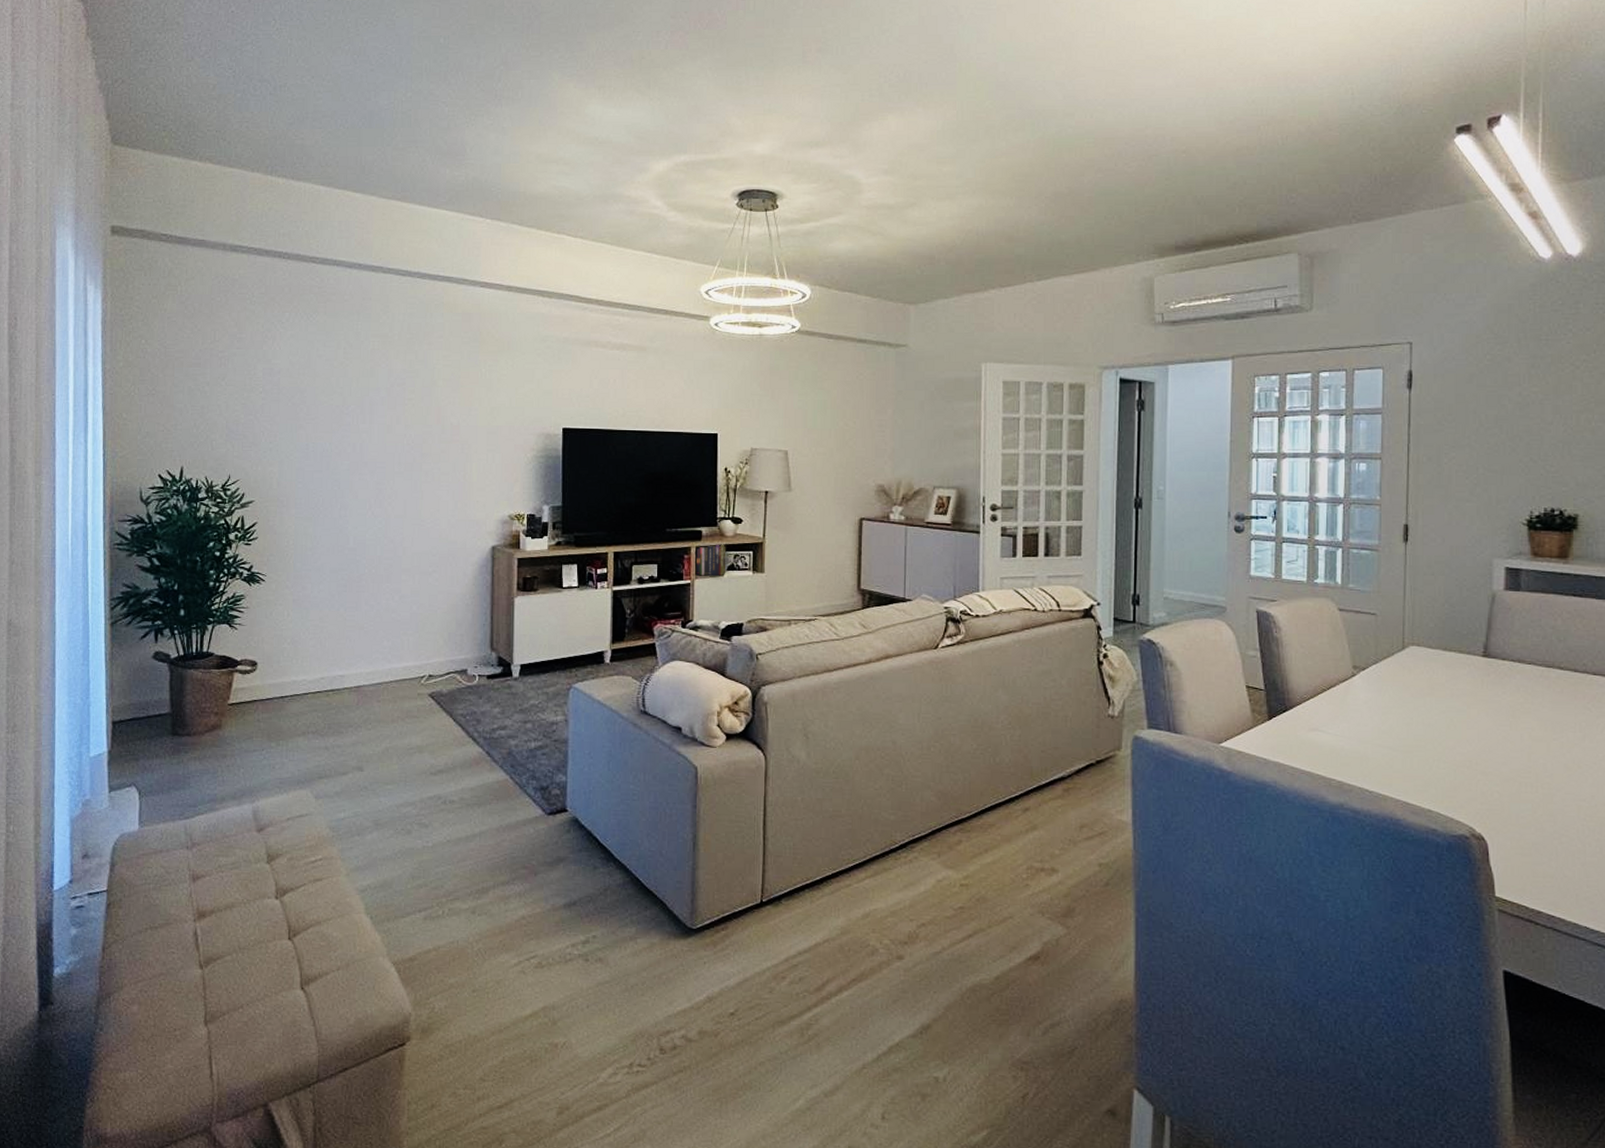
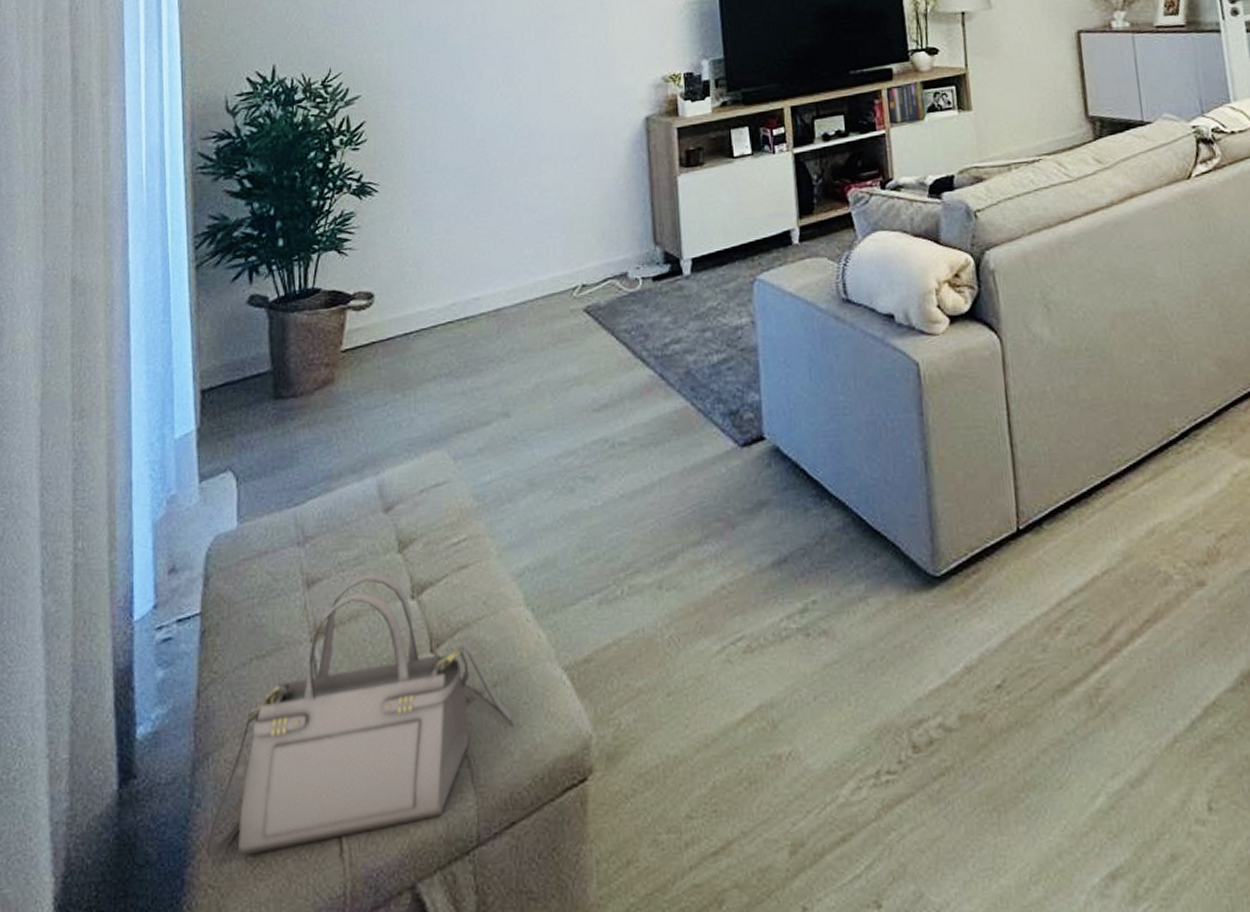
handbag: none [106,876,351,1070] -> present [206,572,515,859]

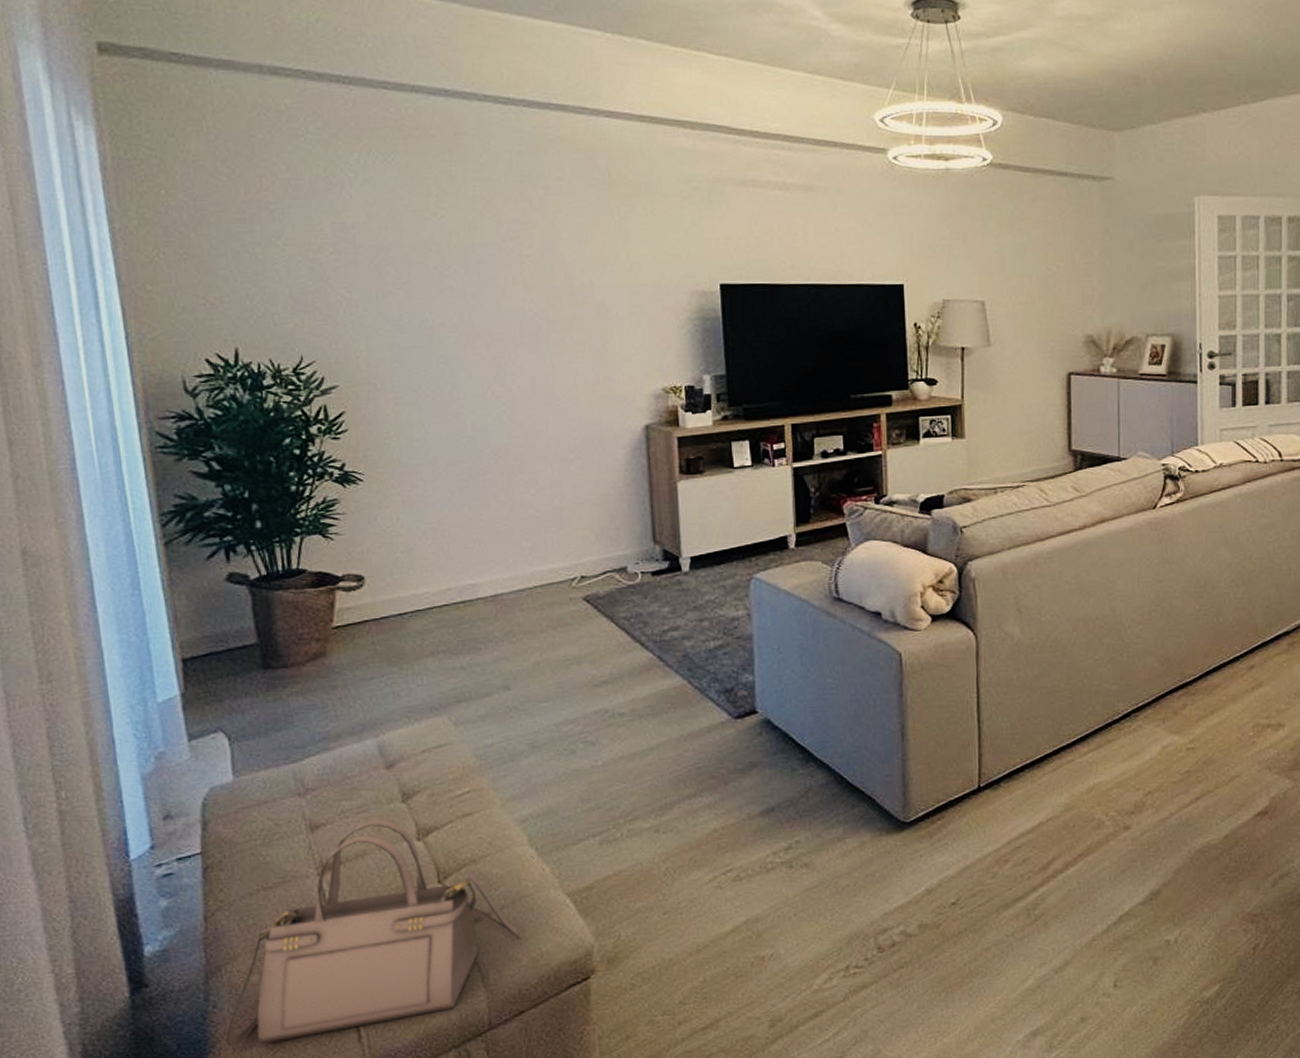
books: present [887,78,927,124] -> none [886,406,922,446]

